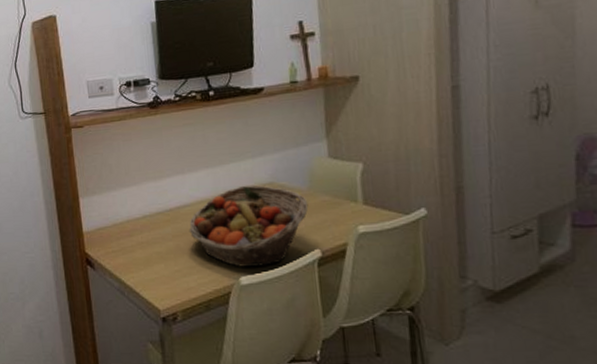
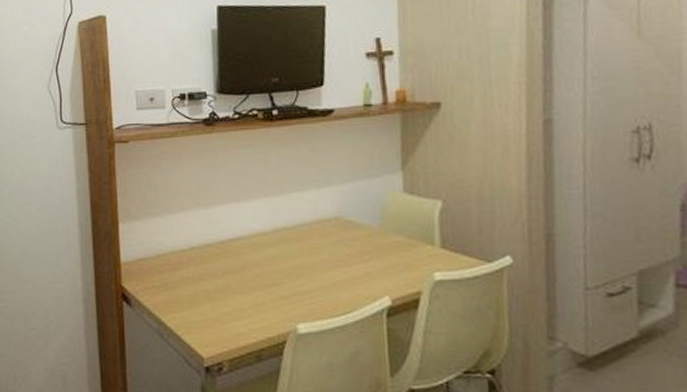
fruit basket: present [189,185,309,267] -> none [241,220,379,313]

